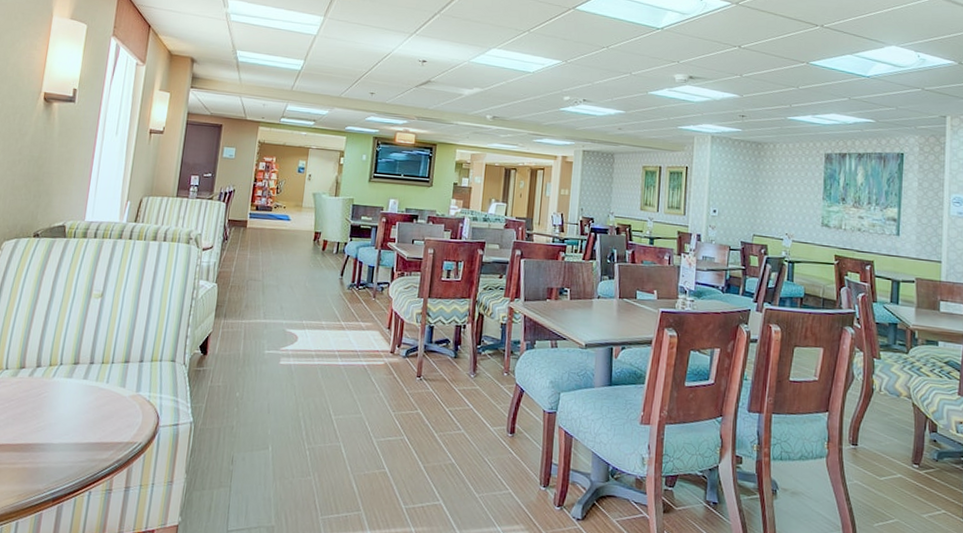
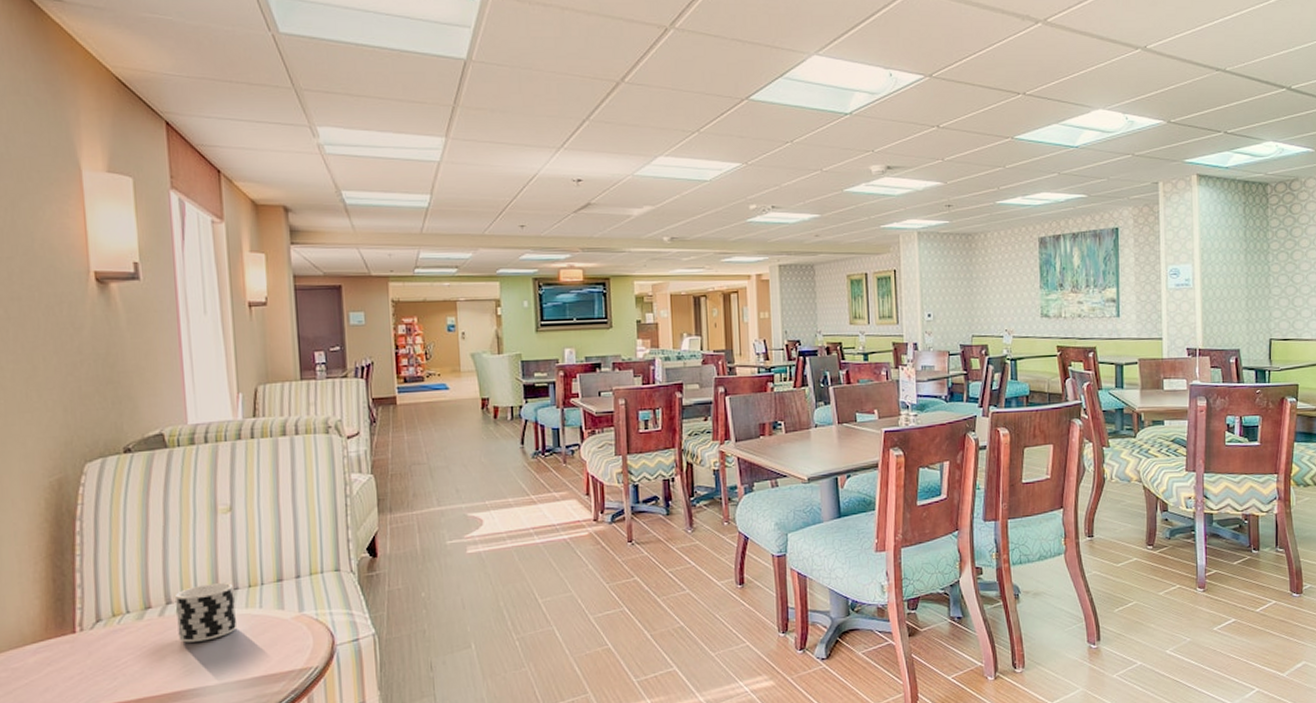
cup: none [39,355,91,404] -> present [176,583,236,643]

